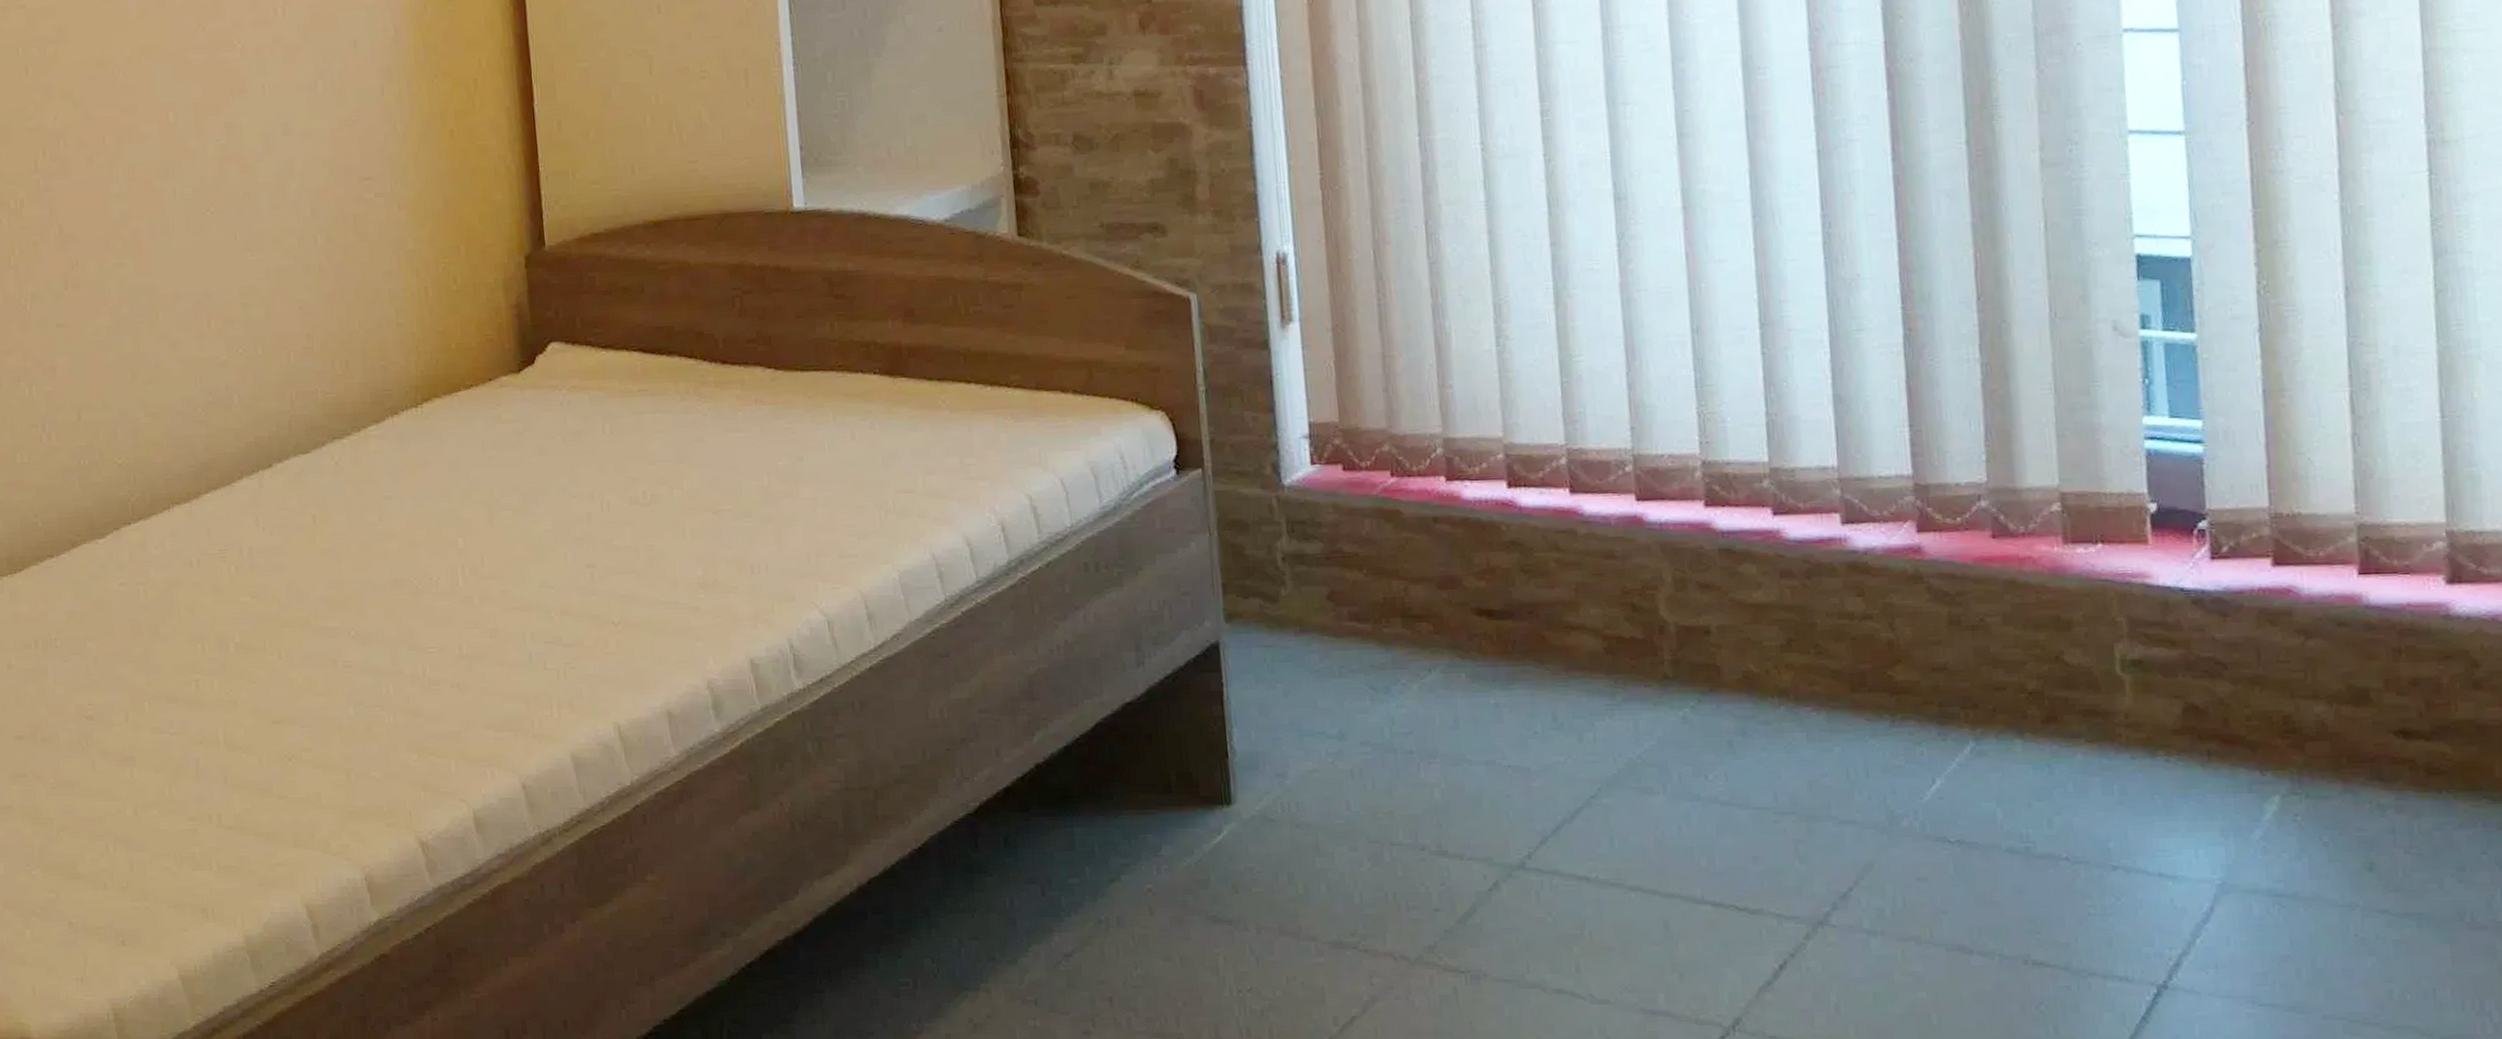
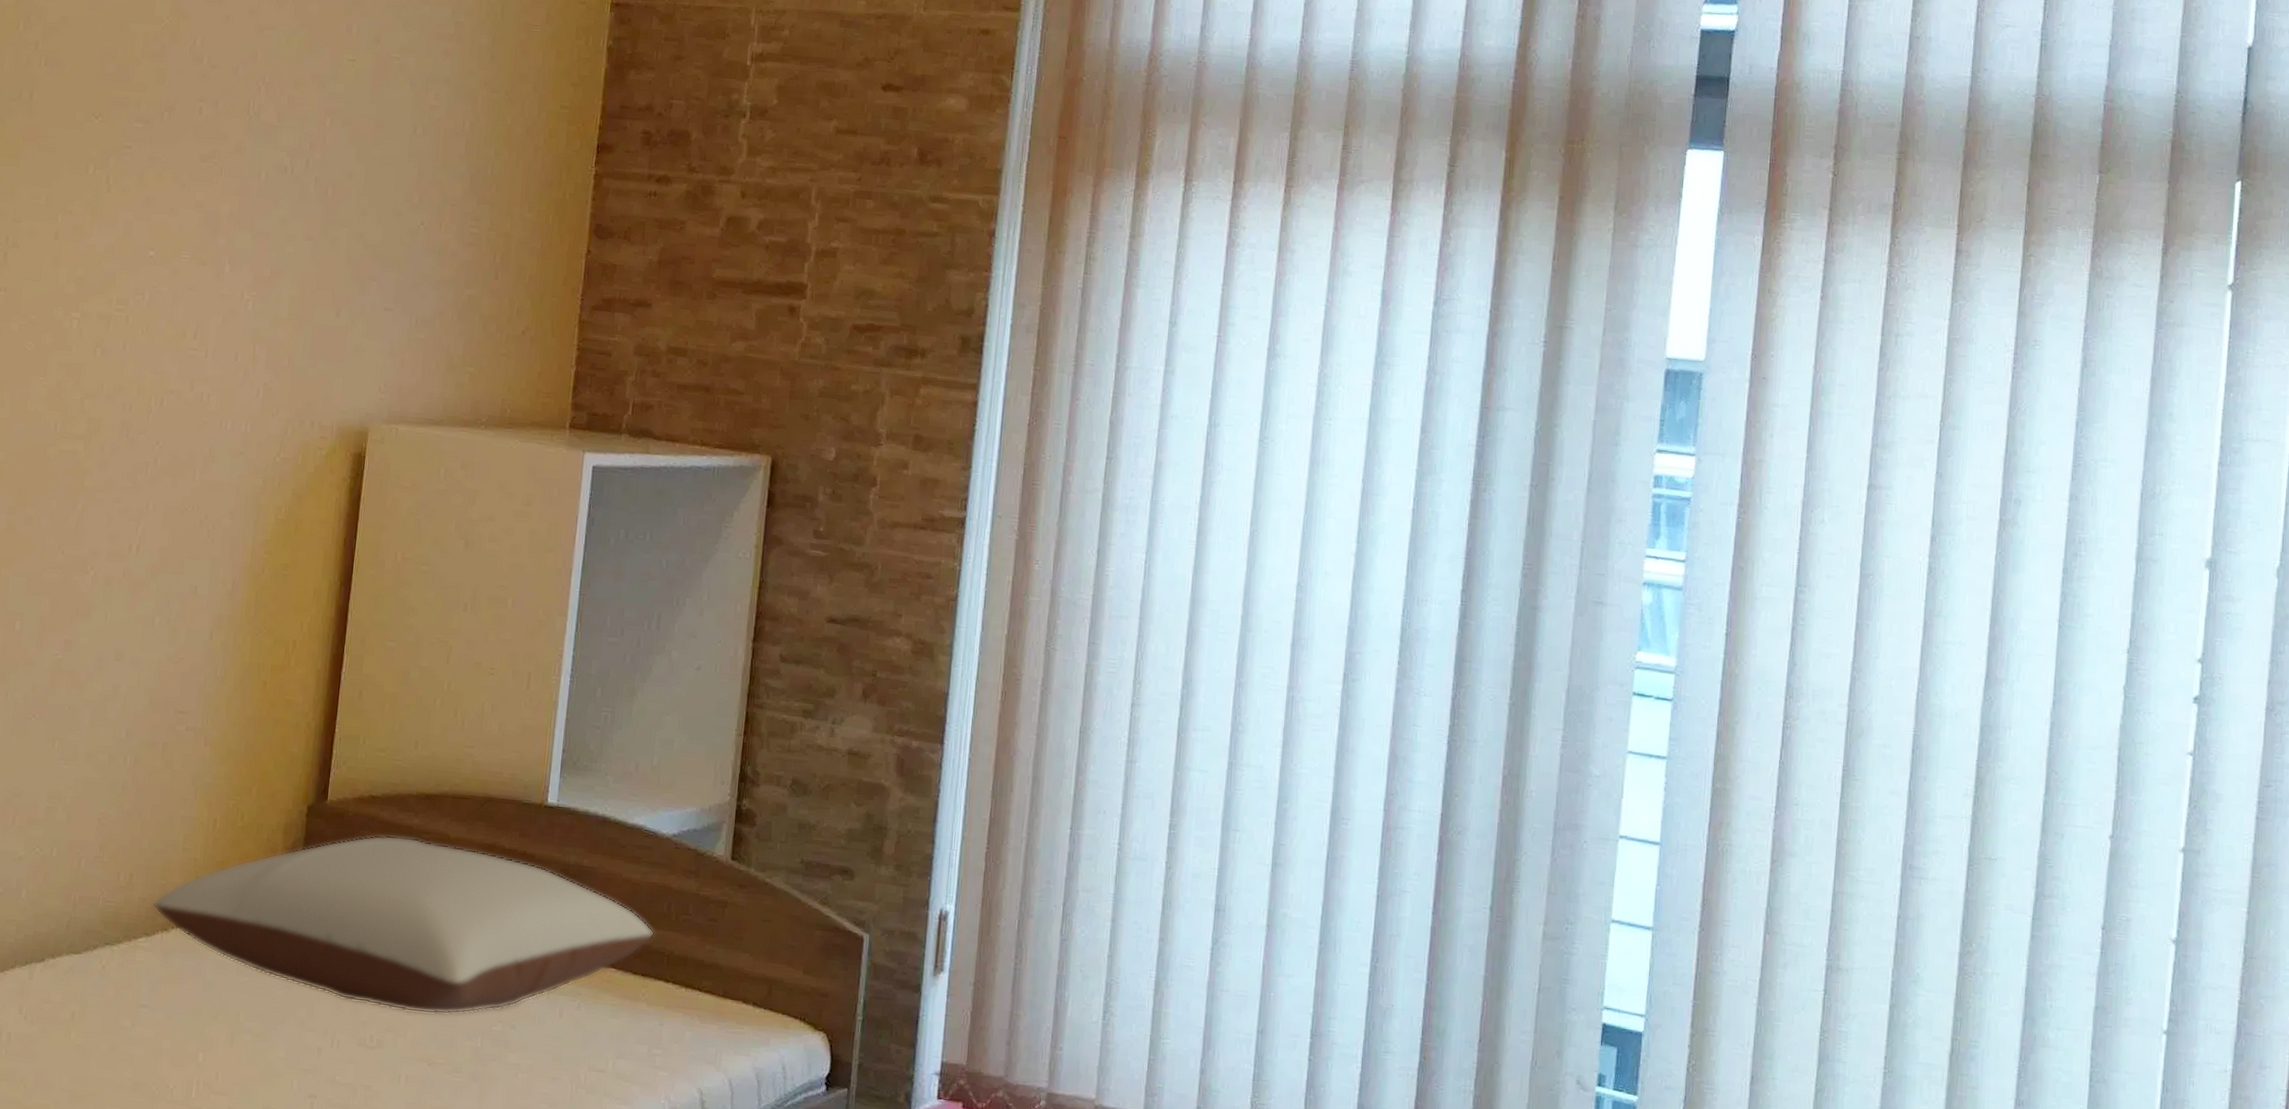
pillow: none [376,271,944,461] -> present [153,835,654,1015]

